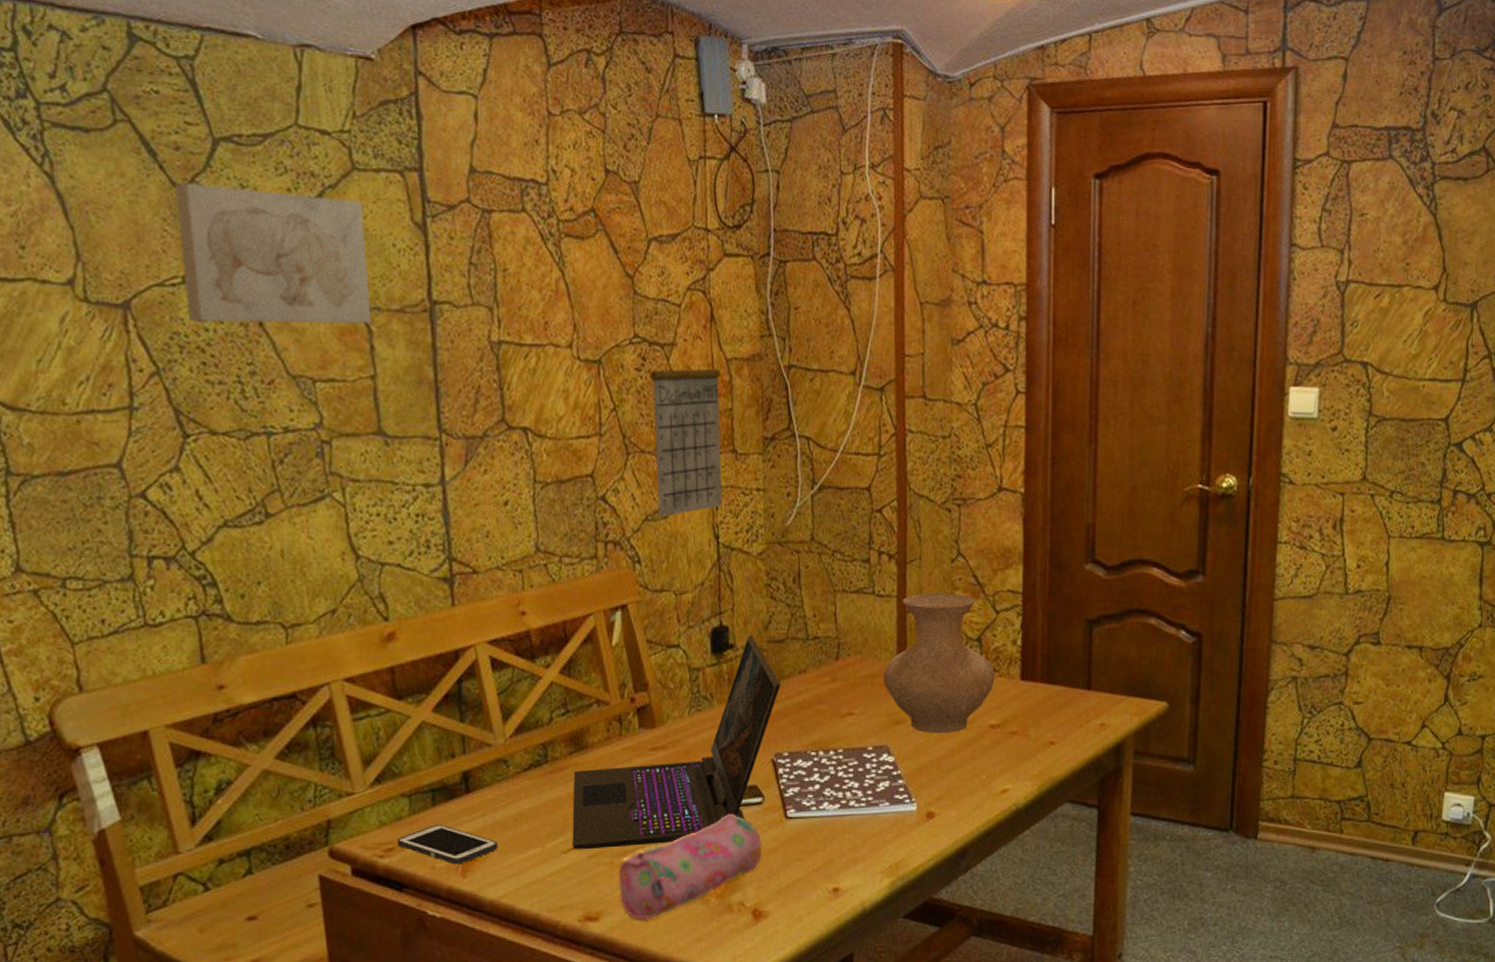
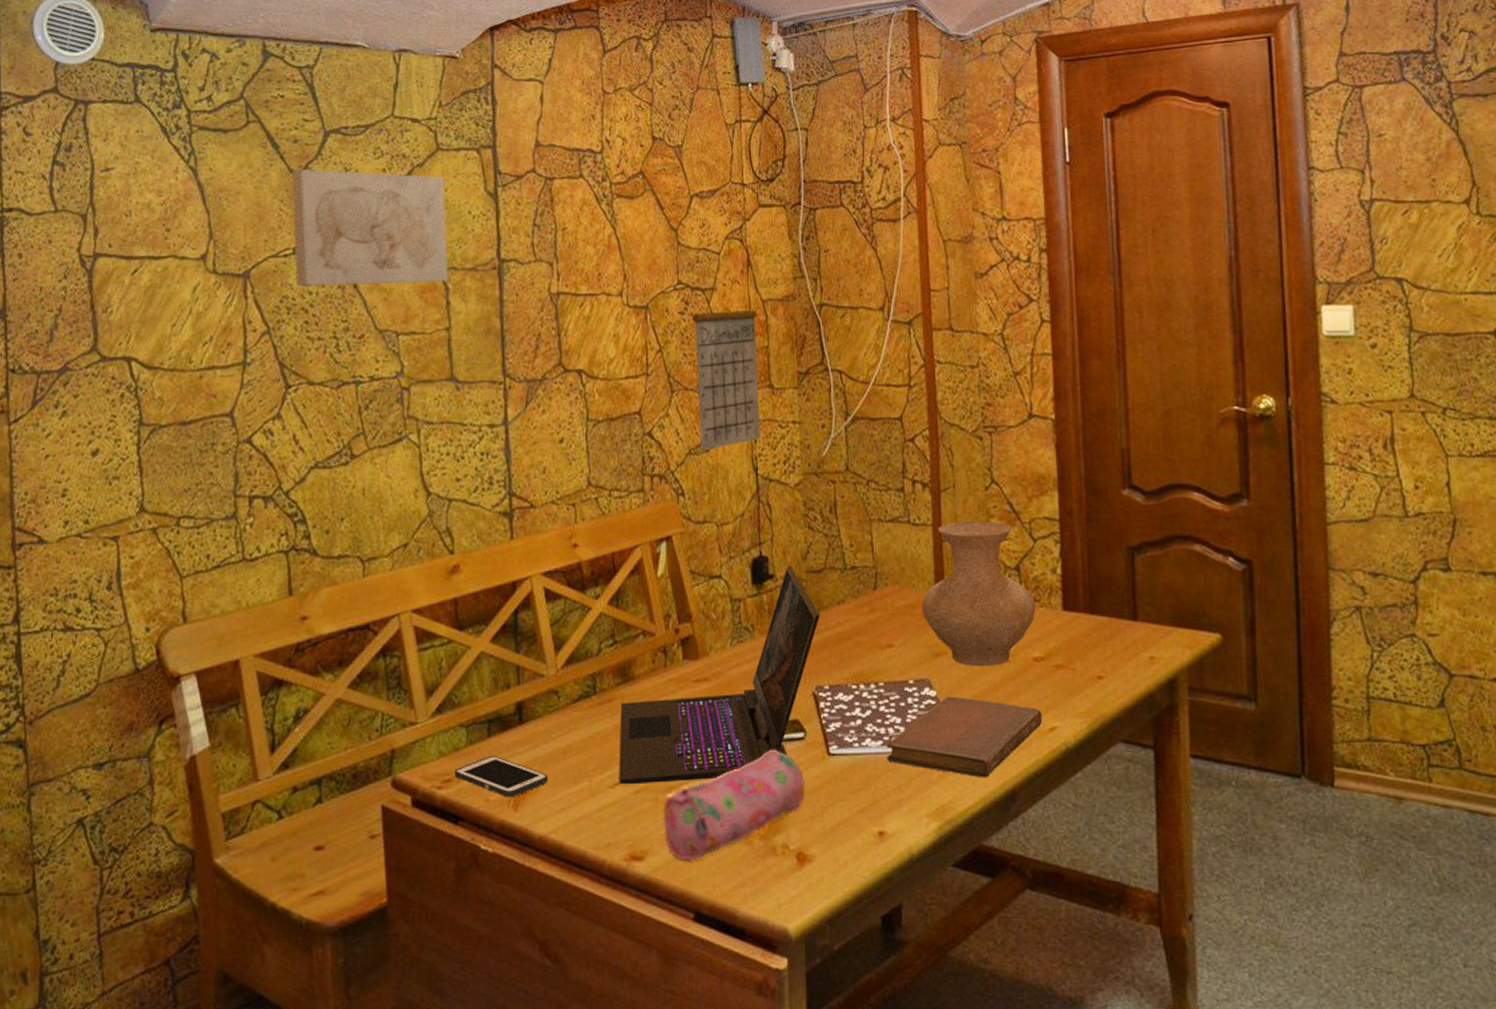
notebook: none [844,761,996,837] -> present [887,696,1043,778]

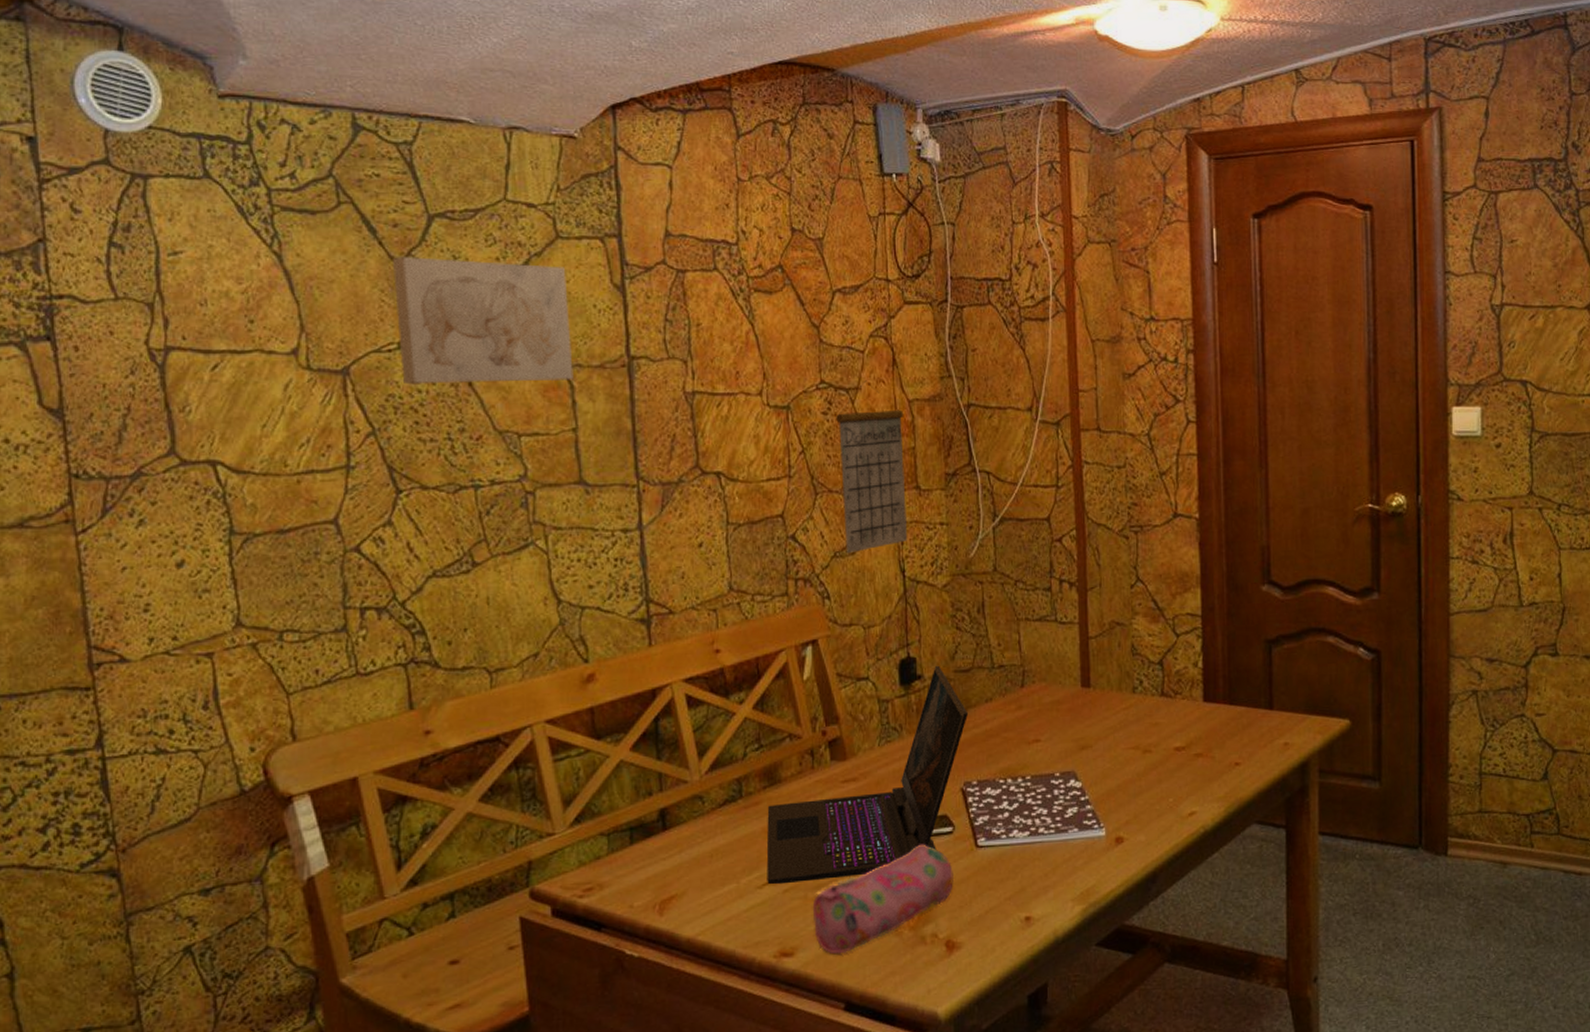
cell phone: present [454,755,548,798] -> none [595,862,695,903]
notebook: present [887,696,1043,778] -> none [1033,786,1183,863]
vase: present [921,521,1036,667] -> none [1068,618,1178,758]

